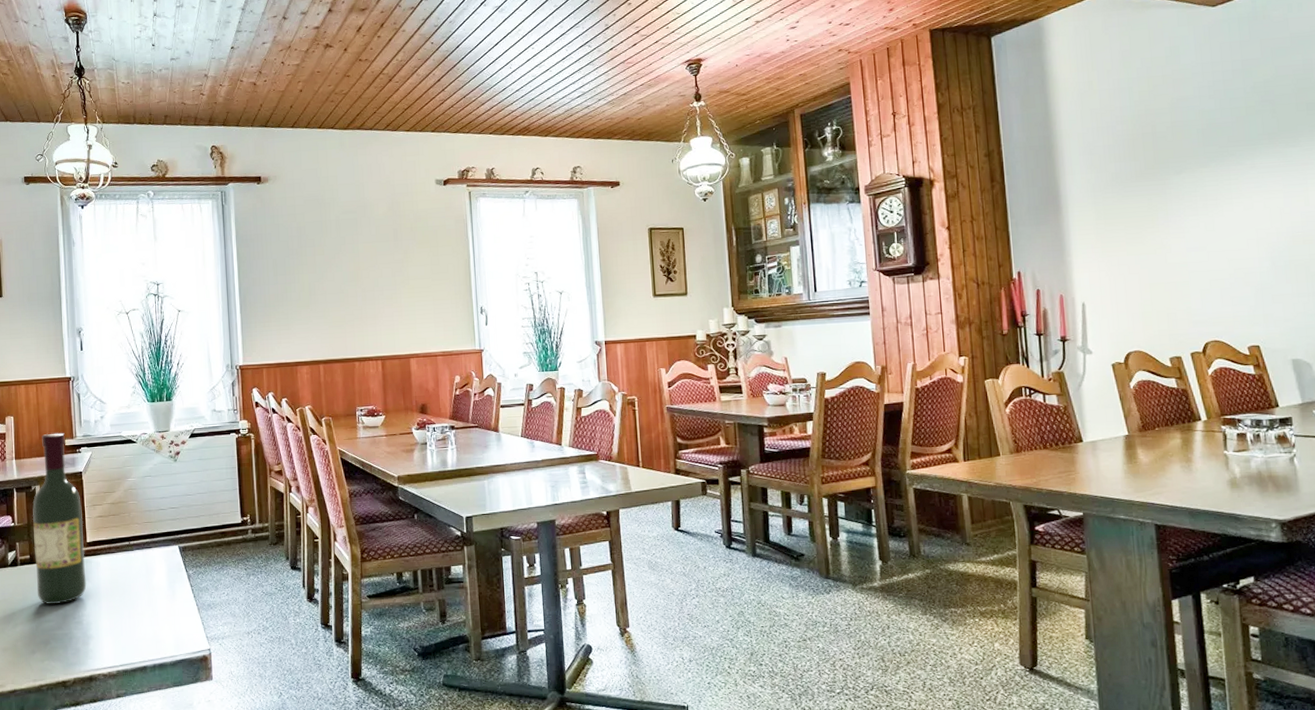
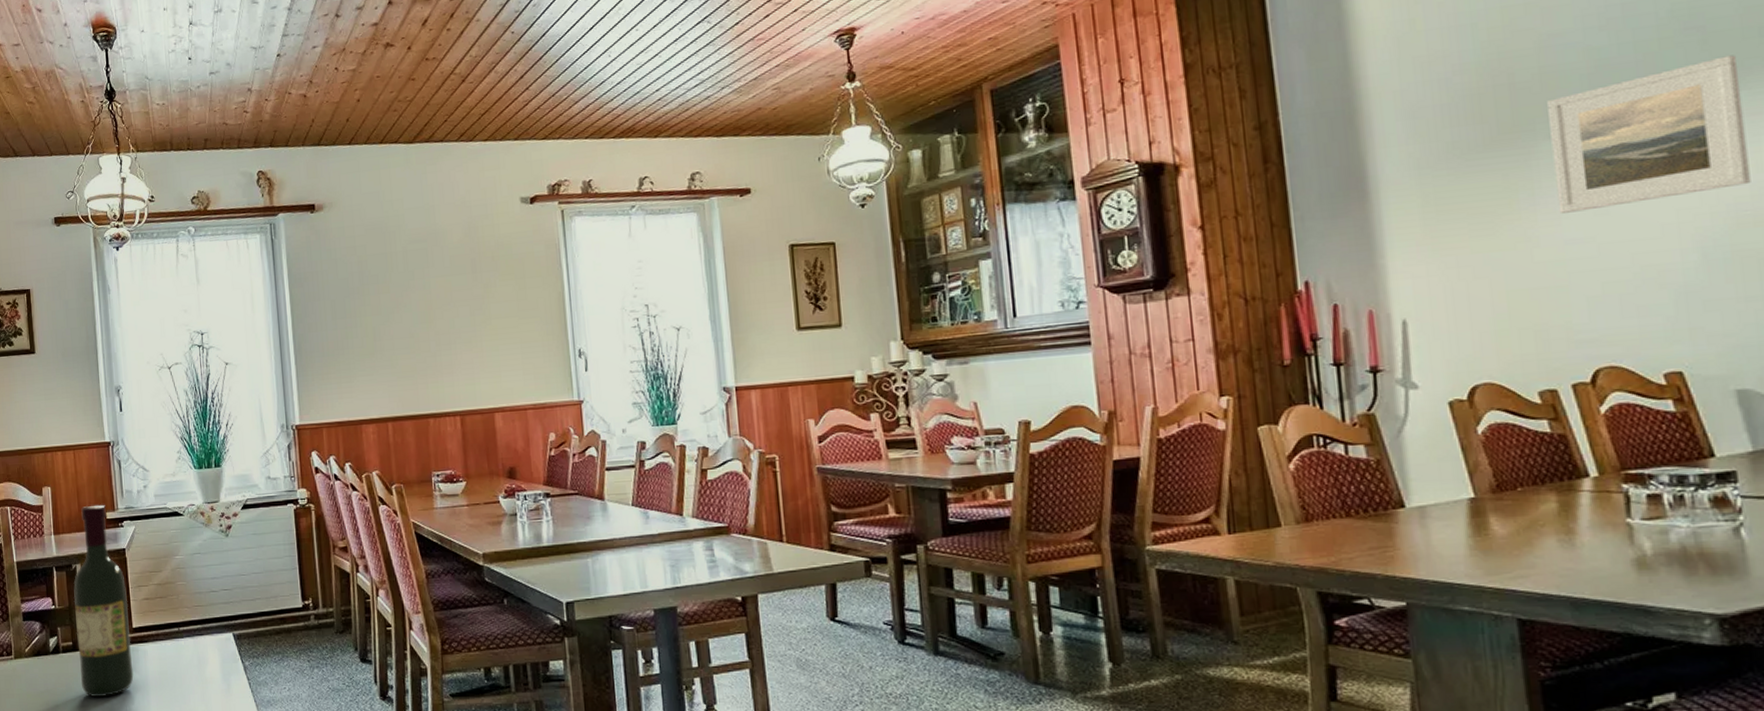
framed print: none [1177,122,1301,229] -> present [1547,55,1751,214]

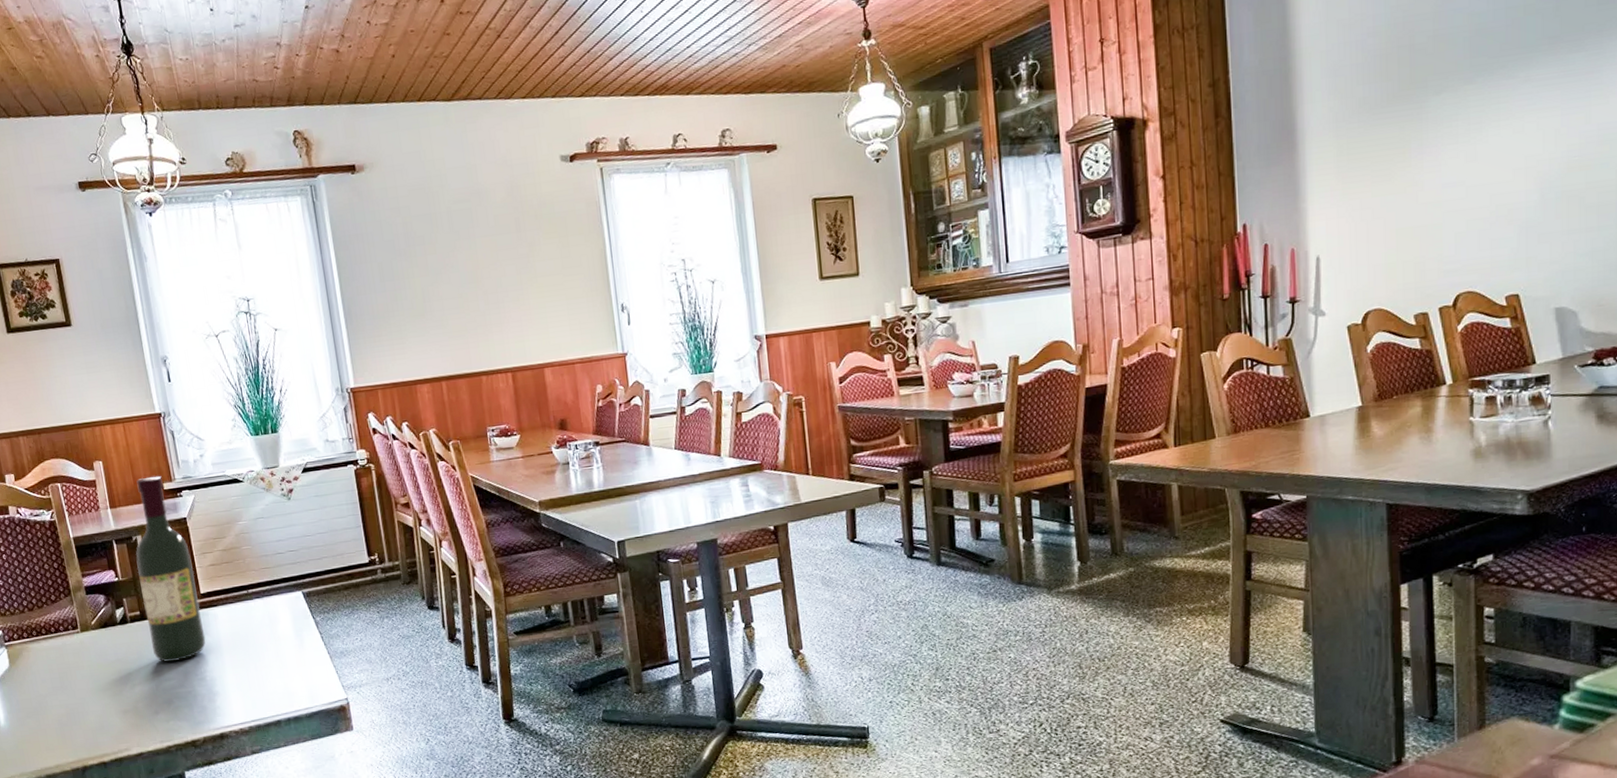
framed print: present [1547,55,1751,214] -> none [1438,20,1580,161]

